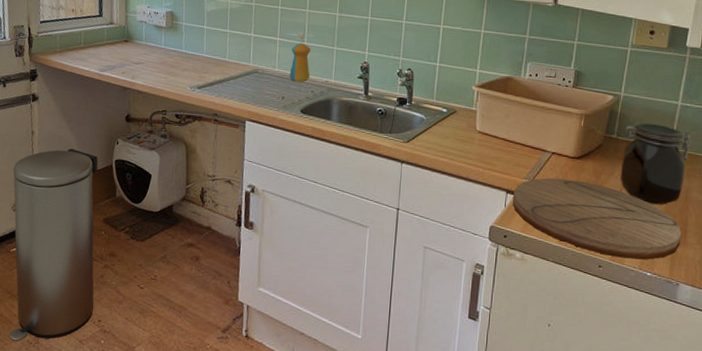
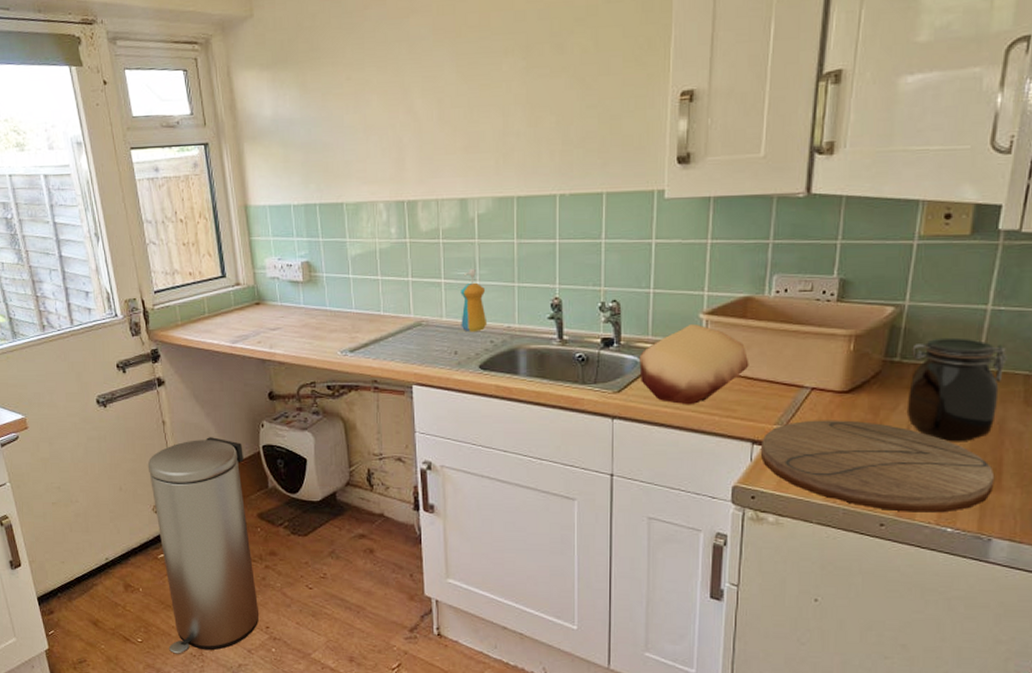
bread loaf: none [425,93,507,158] -> present [639,323,749,405]

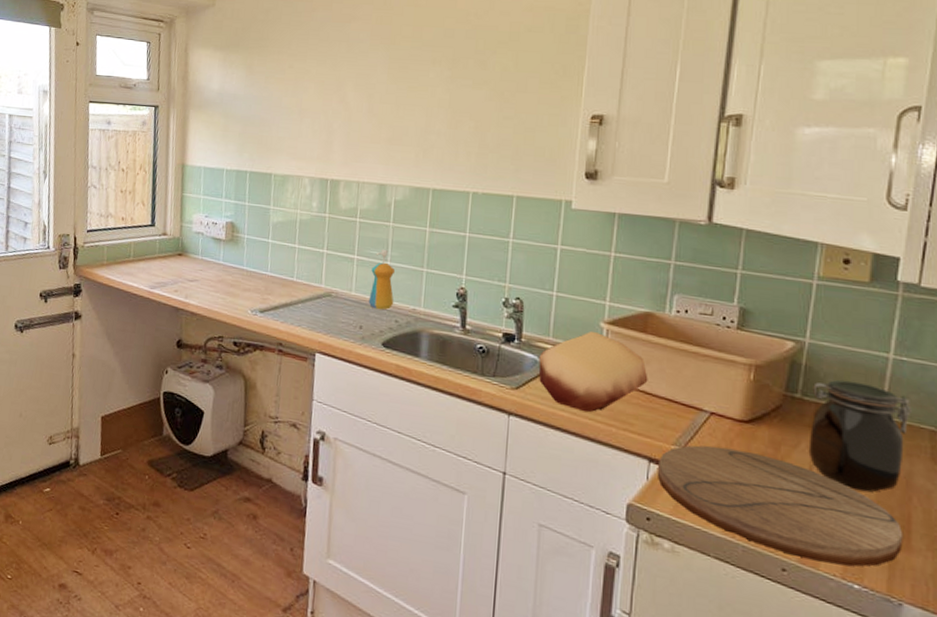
pedal bin: present [147,437,260,655] -> none [36,376,145,600]

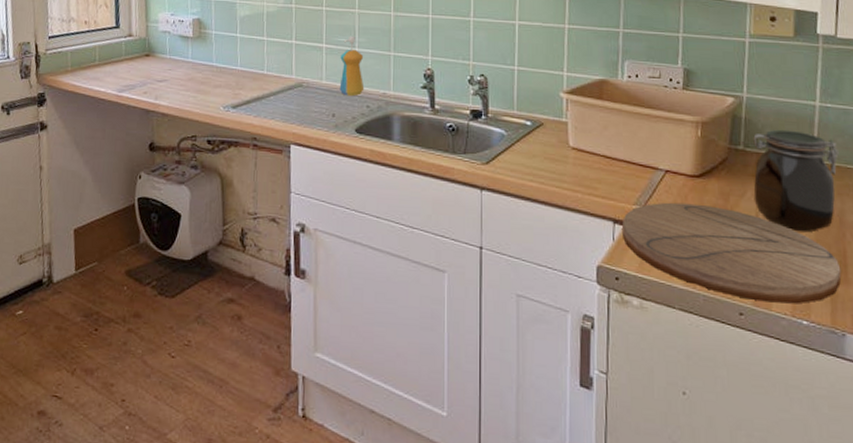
bread loaf: present [538,331,648,413] -> none [506,101,607,181]

